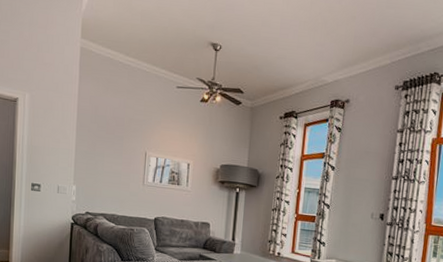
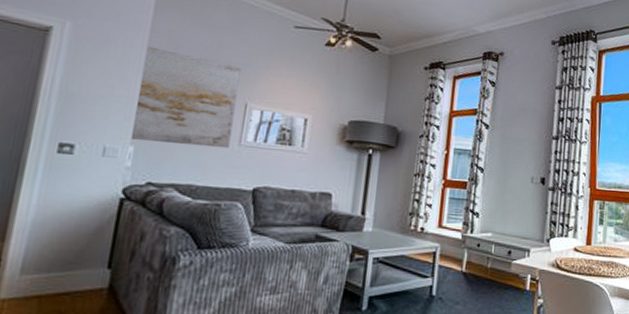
wall art: none [74,109,141,188] -> present [132,46,241,149]

